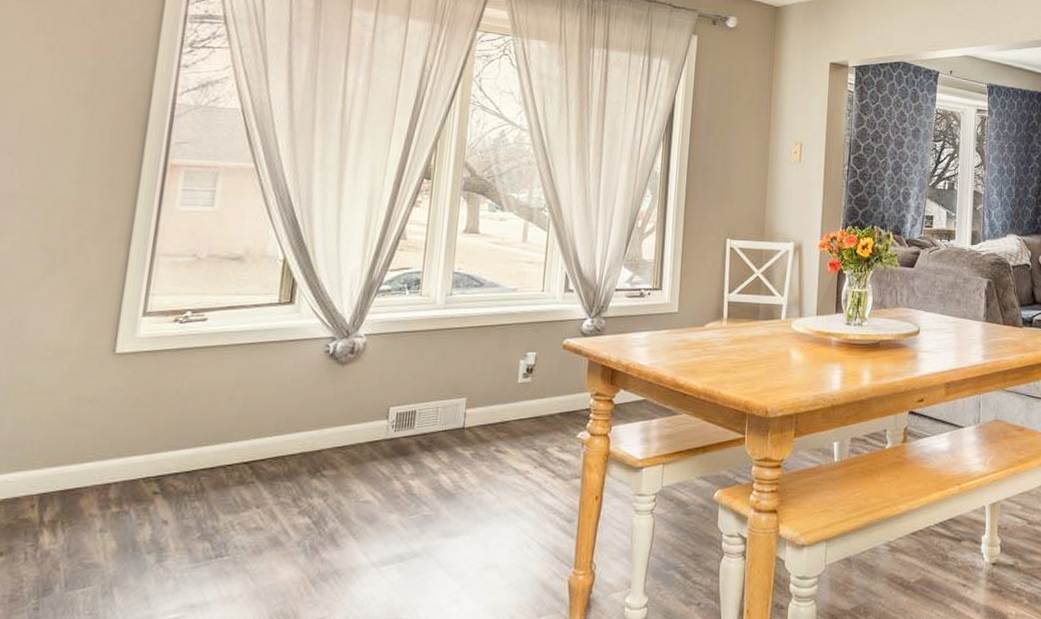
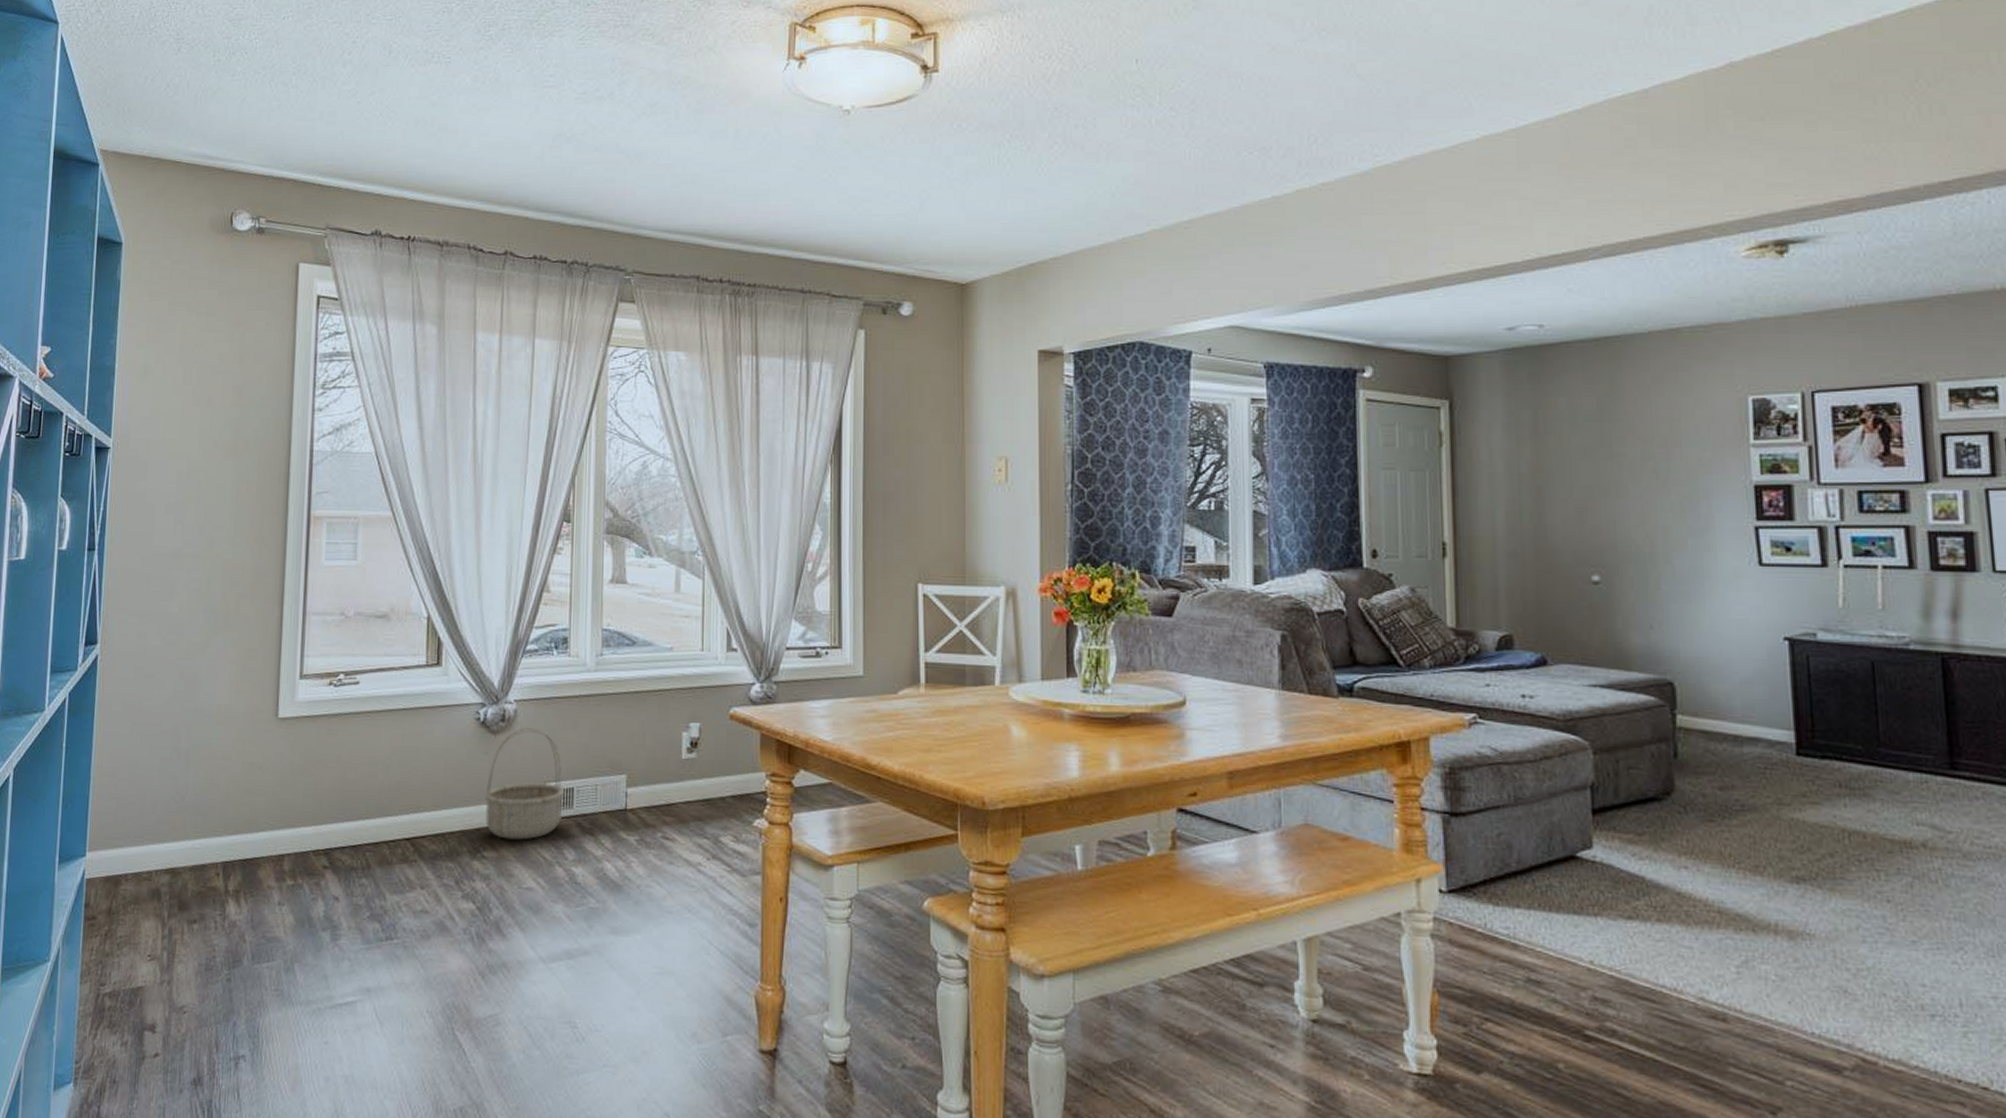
basket: none [327,357,407,459] -> present [484,726,565,840]

